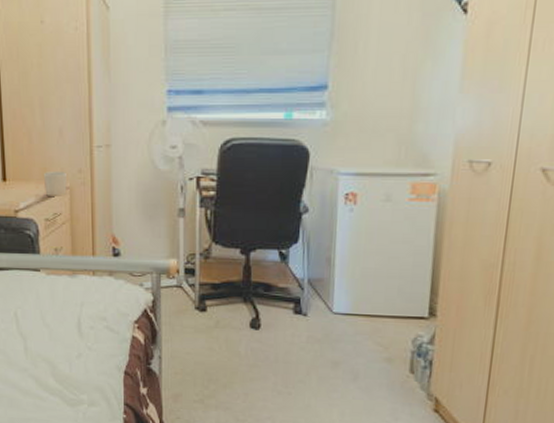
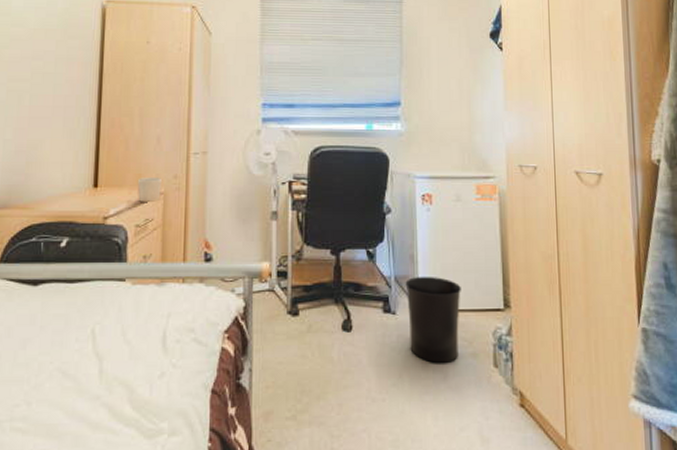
waste bin: none [319,279,382,365] -> present [405,276,461,363]

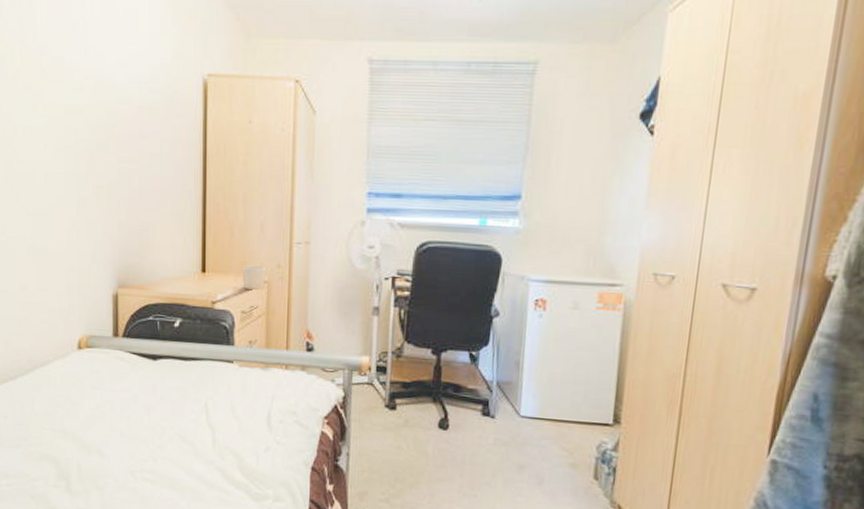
waste bin: present [405,276,461,363] -> none [506,383,568,470]

